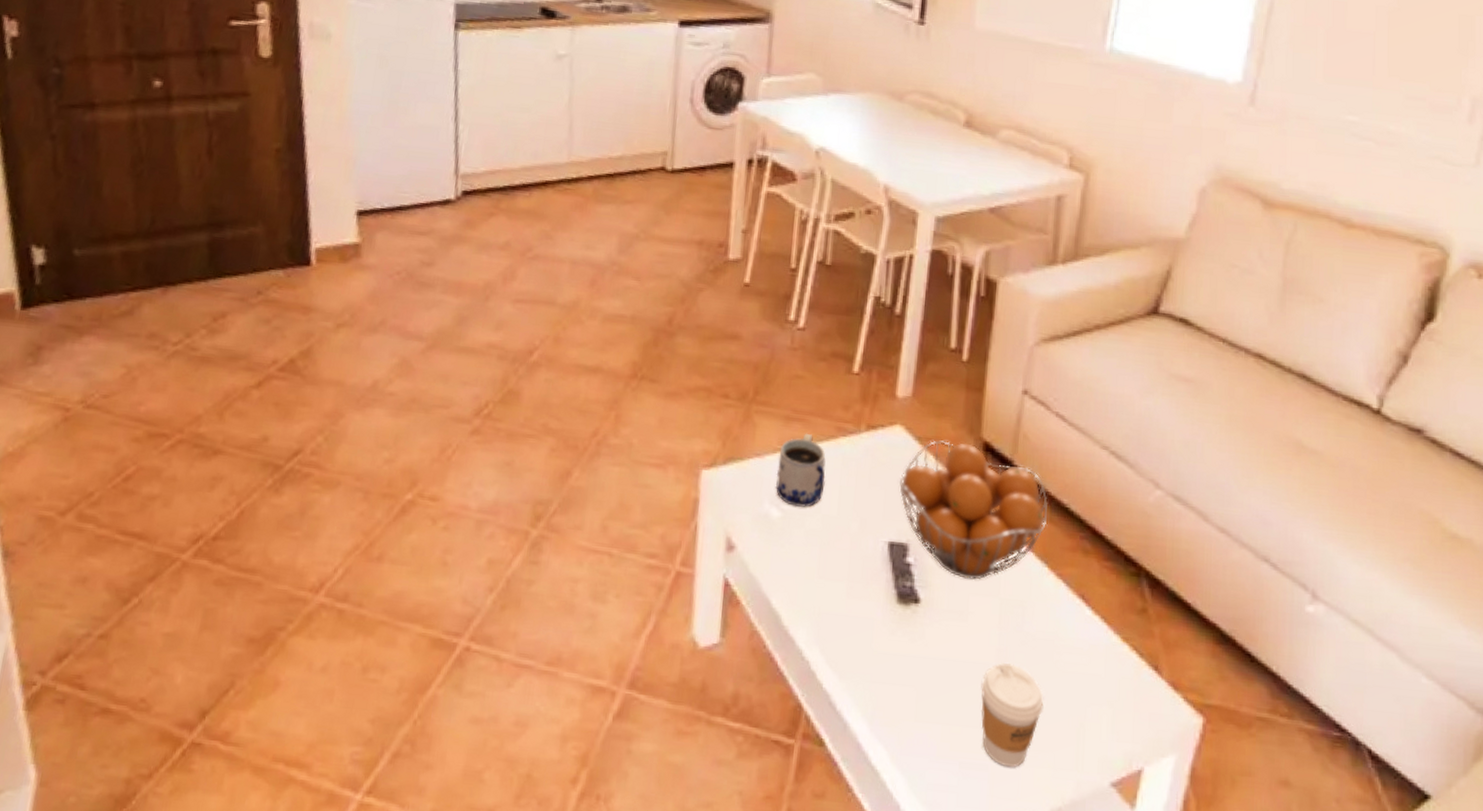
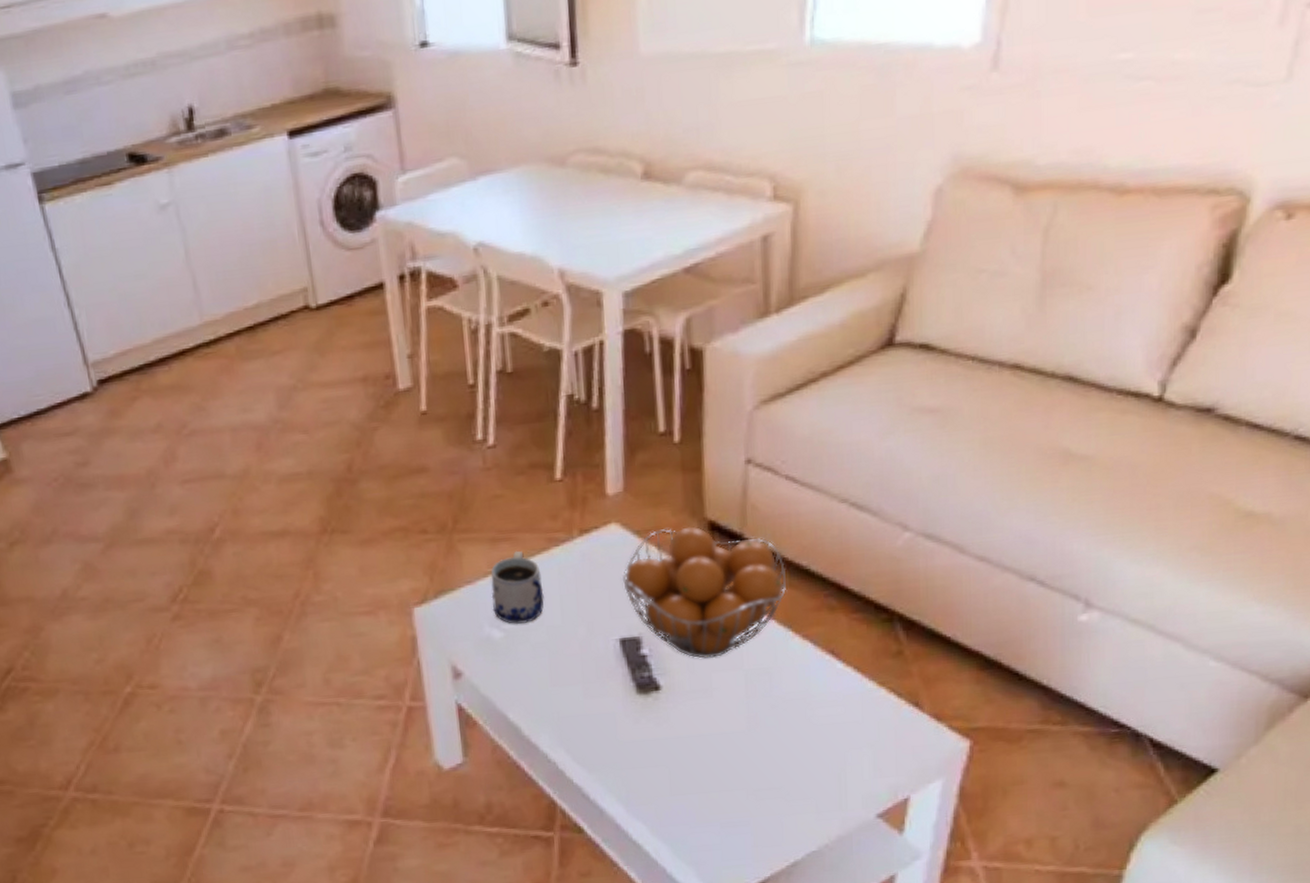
coffee cup: present [981,662,1044,767] -> none [734,727,801,819]

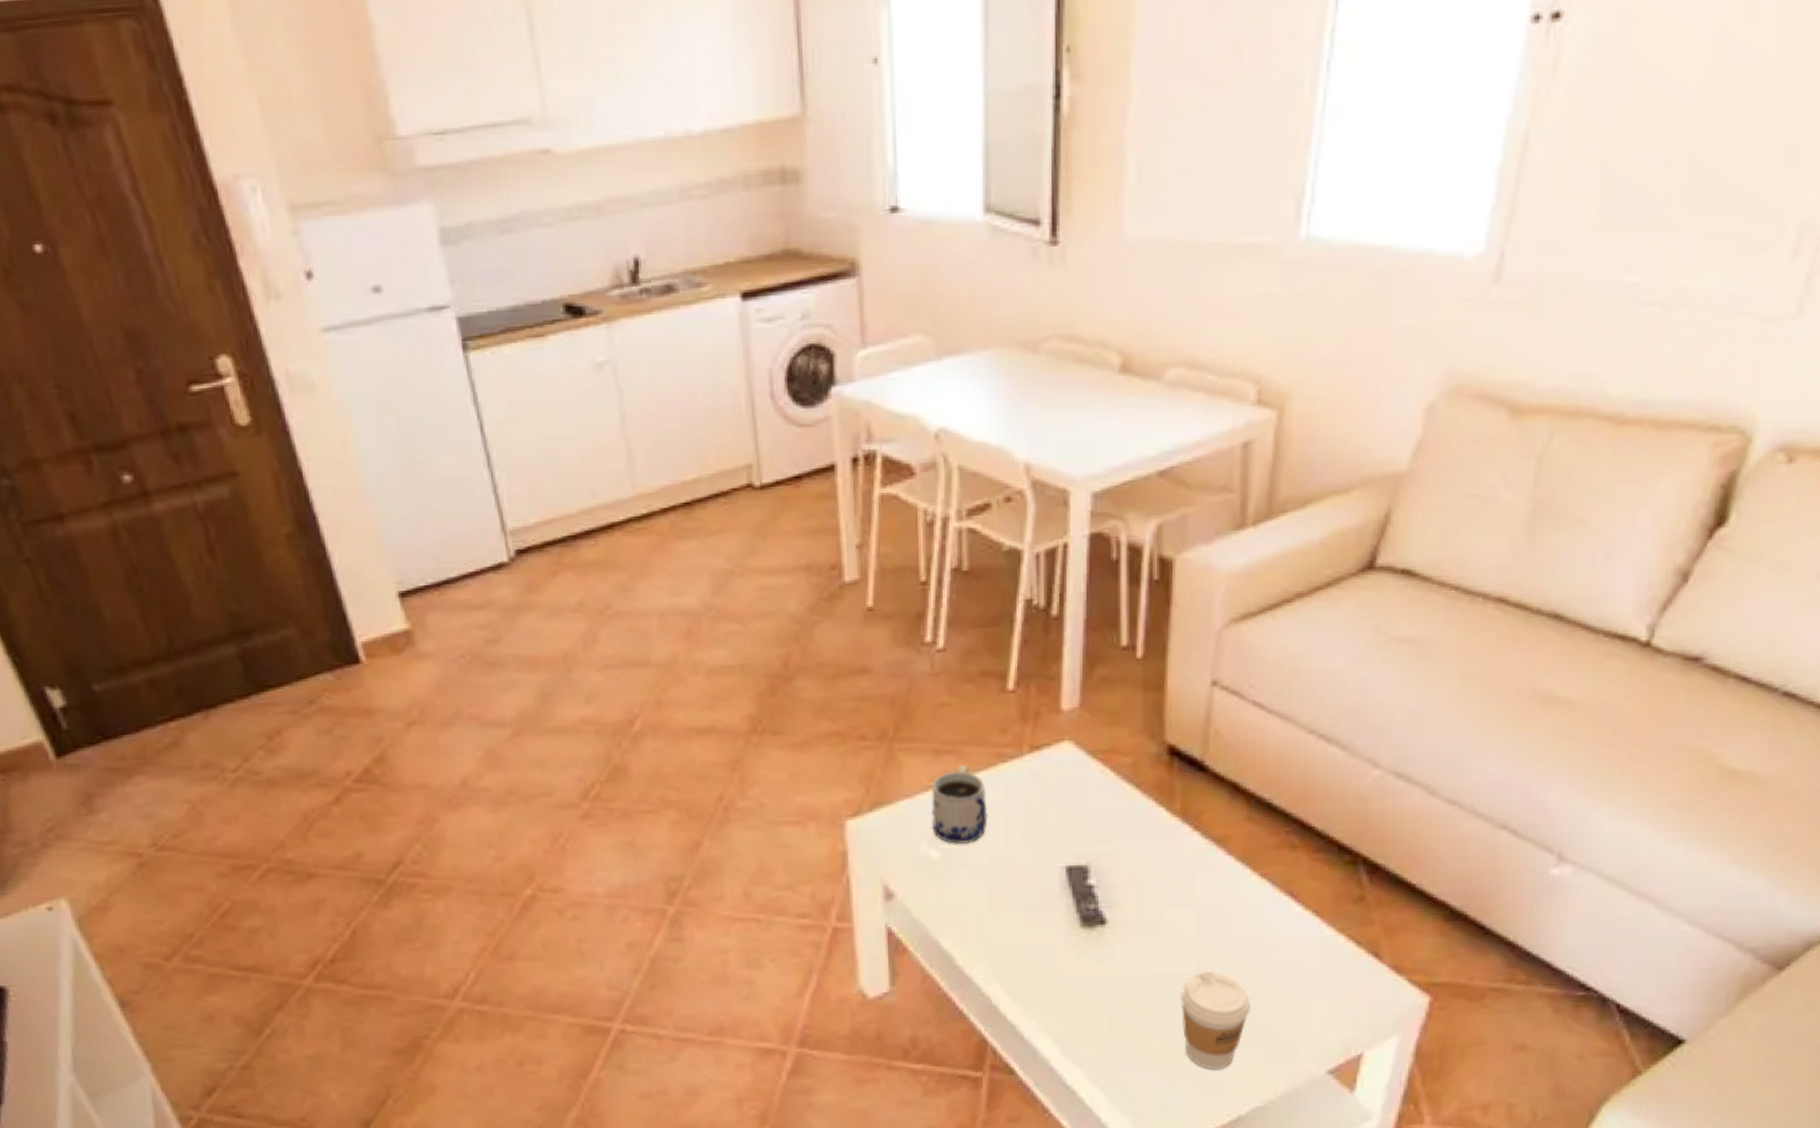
fruit basket: present [621,526,787,658] -> none [1072,749,1248,893]
coffee cup: none [734,727,801,819] -> present [1180,970,1251,1069]

